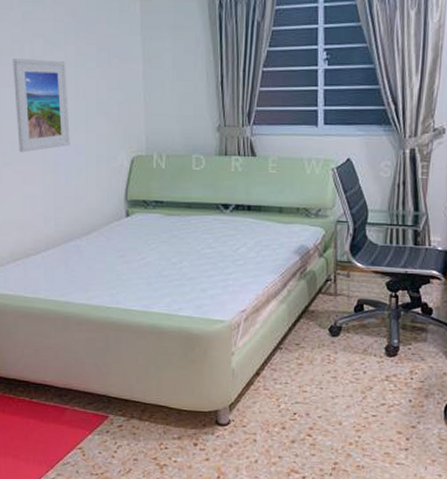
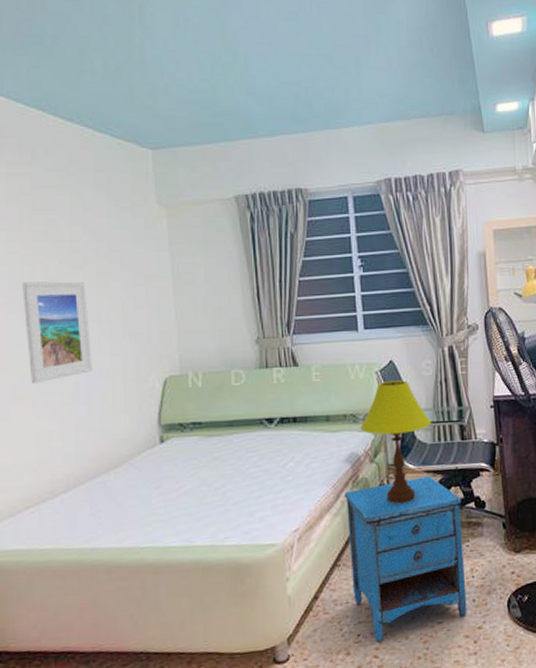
nightstand: none [291,277,408,423] -> present [344,476,467,642]
table lamp: none [312,179,385,300] -> present [360,380,432,504]

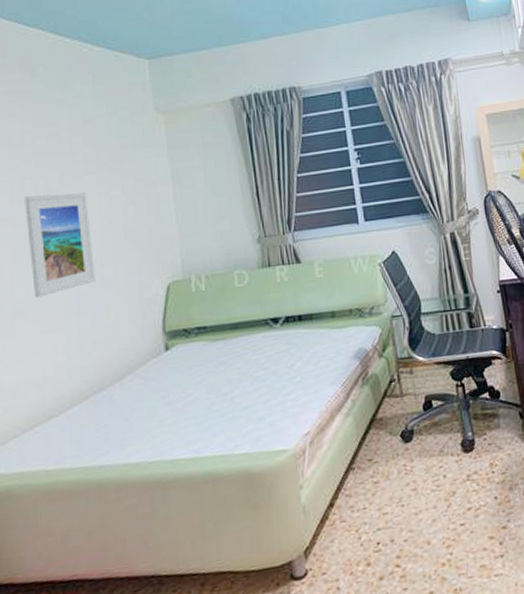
nightstand: present [344,476,467,642] -> none [354,368,490,550]
table lamp: present [360,380,432,504] -> none [367,270,439,400]

